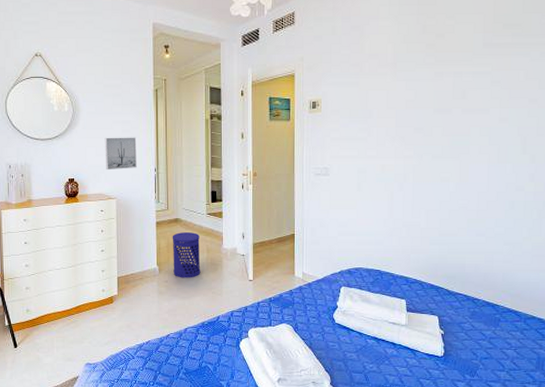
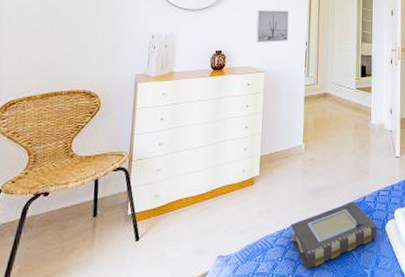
book: none [149,321,232,378] -> present [289,201,377,269]
waste bin: present [172,232,201,278] -> none [320,108,348,156]

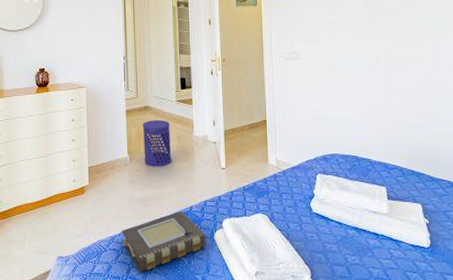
wall art: present [256,10,289,43] -> none [74,26,106,60]
waste bin: none [320,108,348,156] -> present [142,120,172,167]

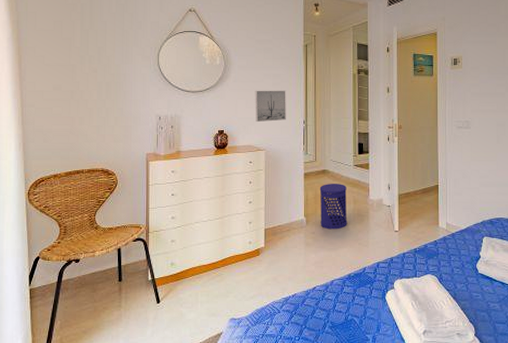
wall art: none [74,26,106,60] -> present [255,90,286,123]
book: present [121,211,206,272] -> none [295,272,378,333]

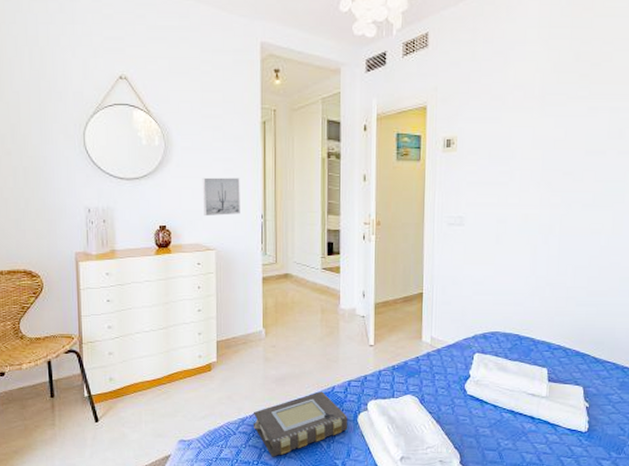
book: none [295,272,378,333] -> present [252,391,348,457]
waste bin: present [319,184,348,230] -> none [281,290,314,343]

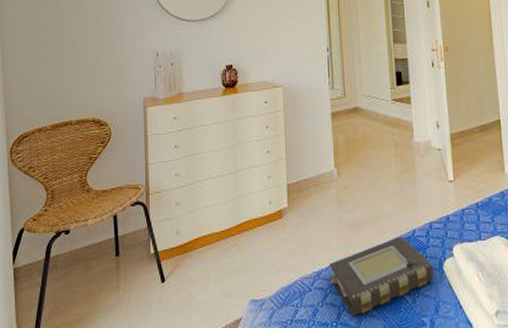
wall art: present [202,177,240,217] -> none [267,12,306,53]

